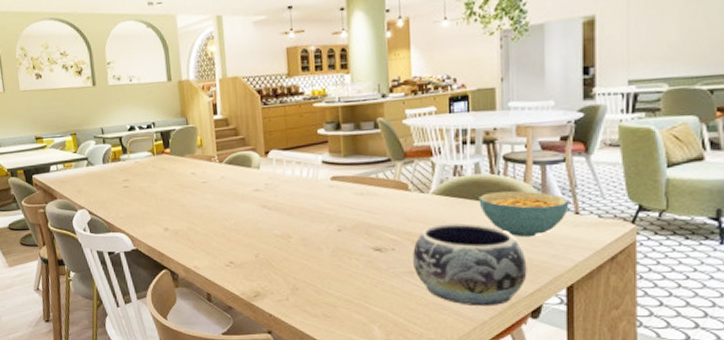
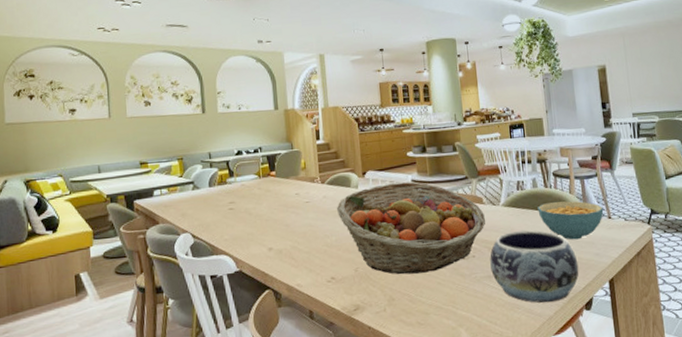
fruit basket: none [235,163,411,264] -> present [336,181,486,275]

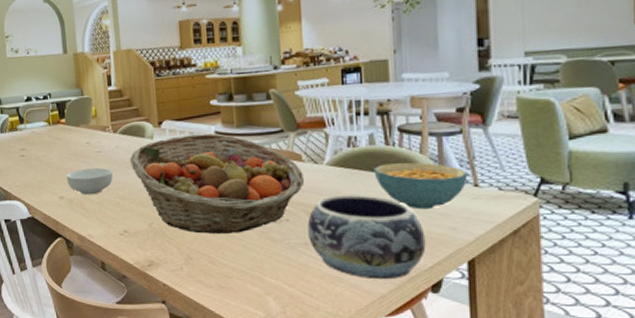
cereal bowl: none [276,217,321,245] -> present [67,167,113,195]

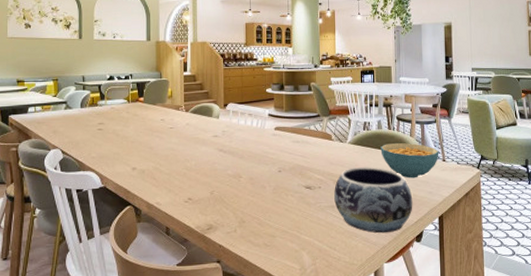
cereal bowl: present [67,167,113,195] -> none [141,142,182,167]
fruit basket: present [129,133,305,234] -> none [197,116,333,200]

